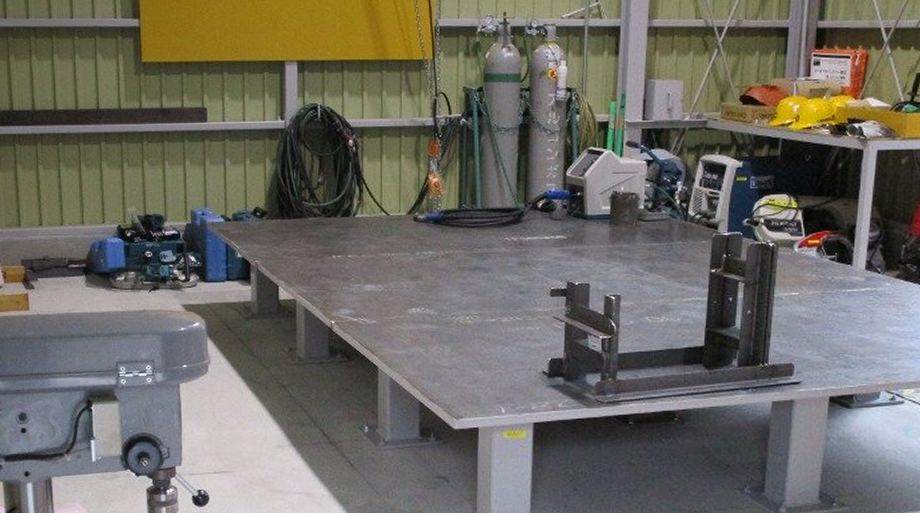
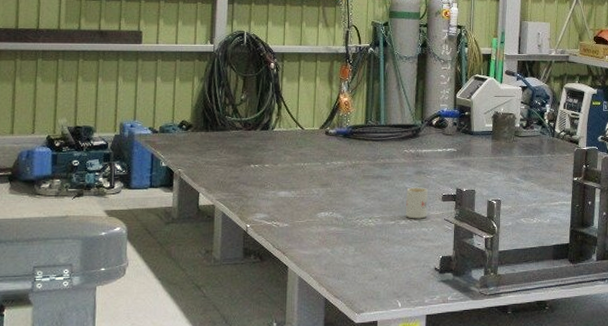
mug: none [507,280,534,316] -> present [405,187,429,219]

